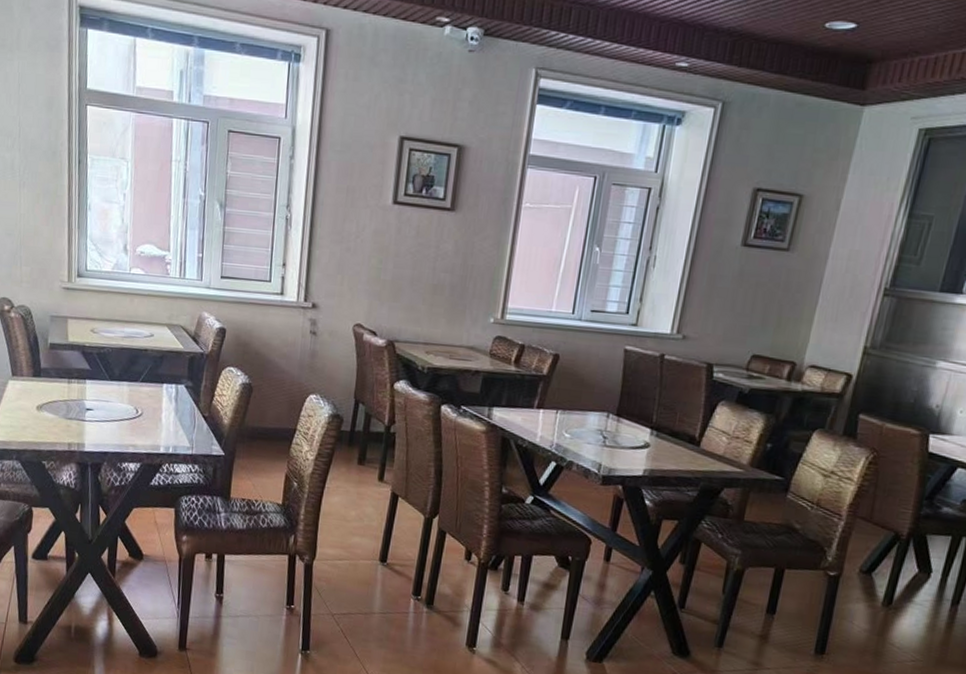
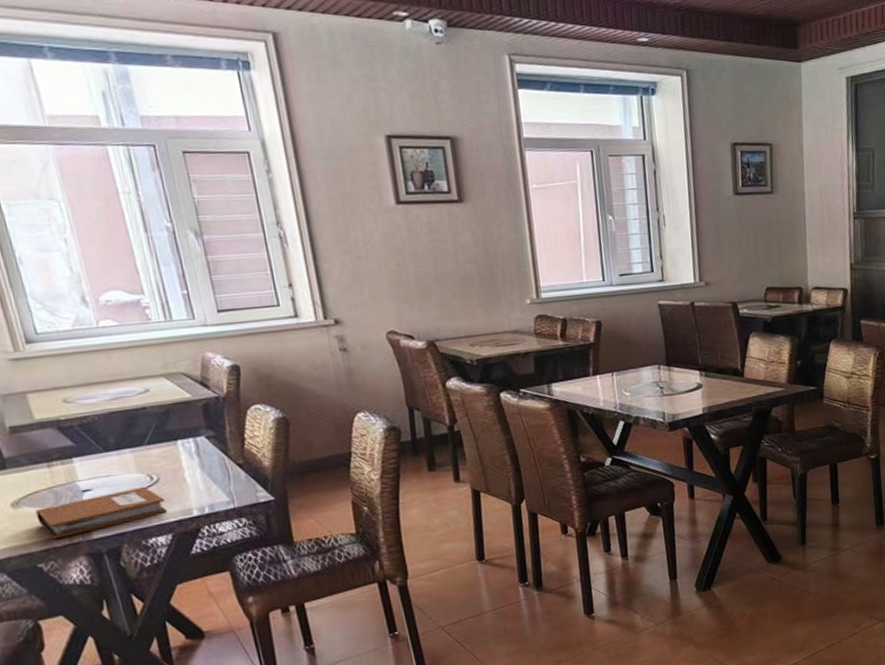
notebook: none [51,415,142,444] -> present [35,486,168,540]

